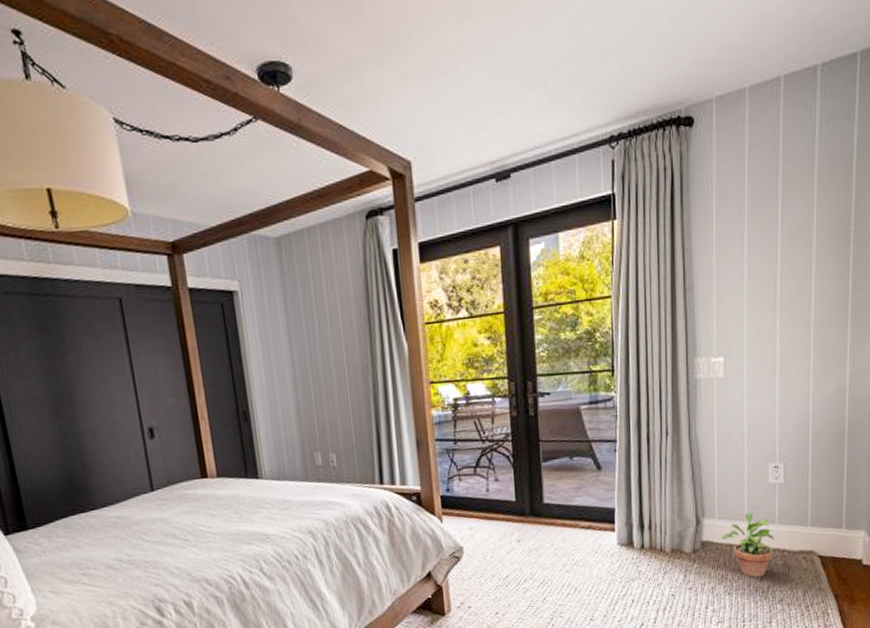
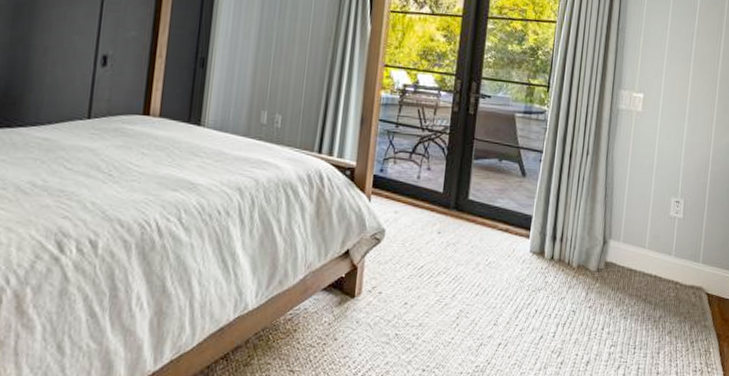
potted plant: present [722,511,774,577] -> none [624,240,669,305]

